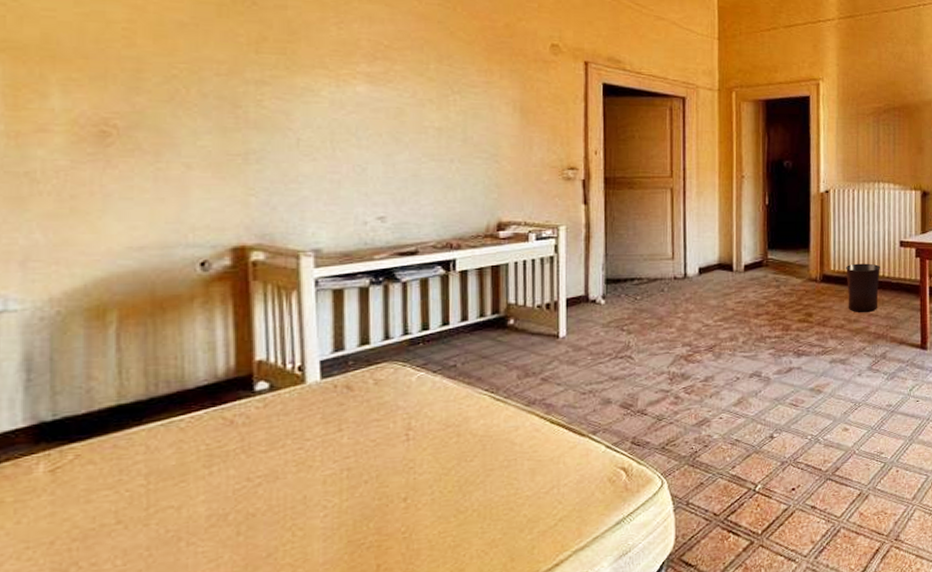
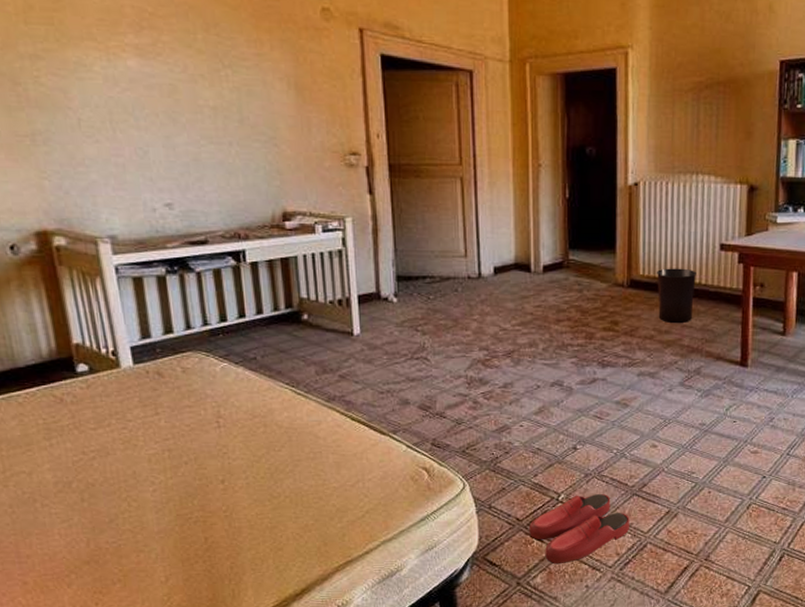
slippers: none [726,480,824,558] -> present [529,493,630,564]

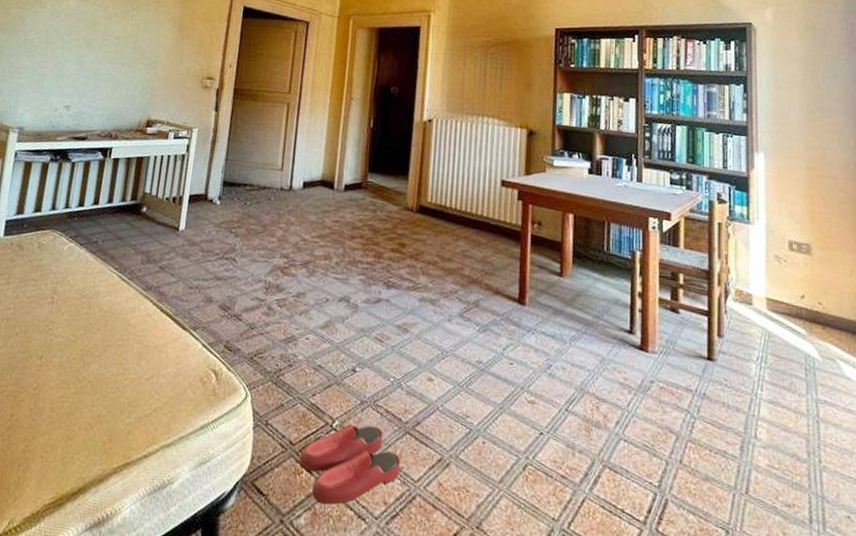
waste bin: present [657,268,697,323] -> none [442,197,479,252]

